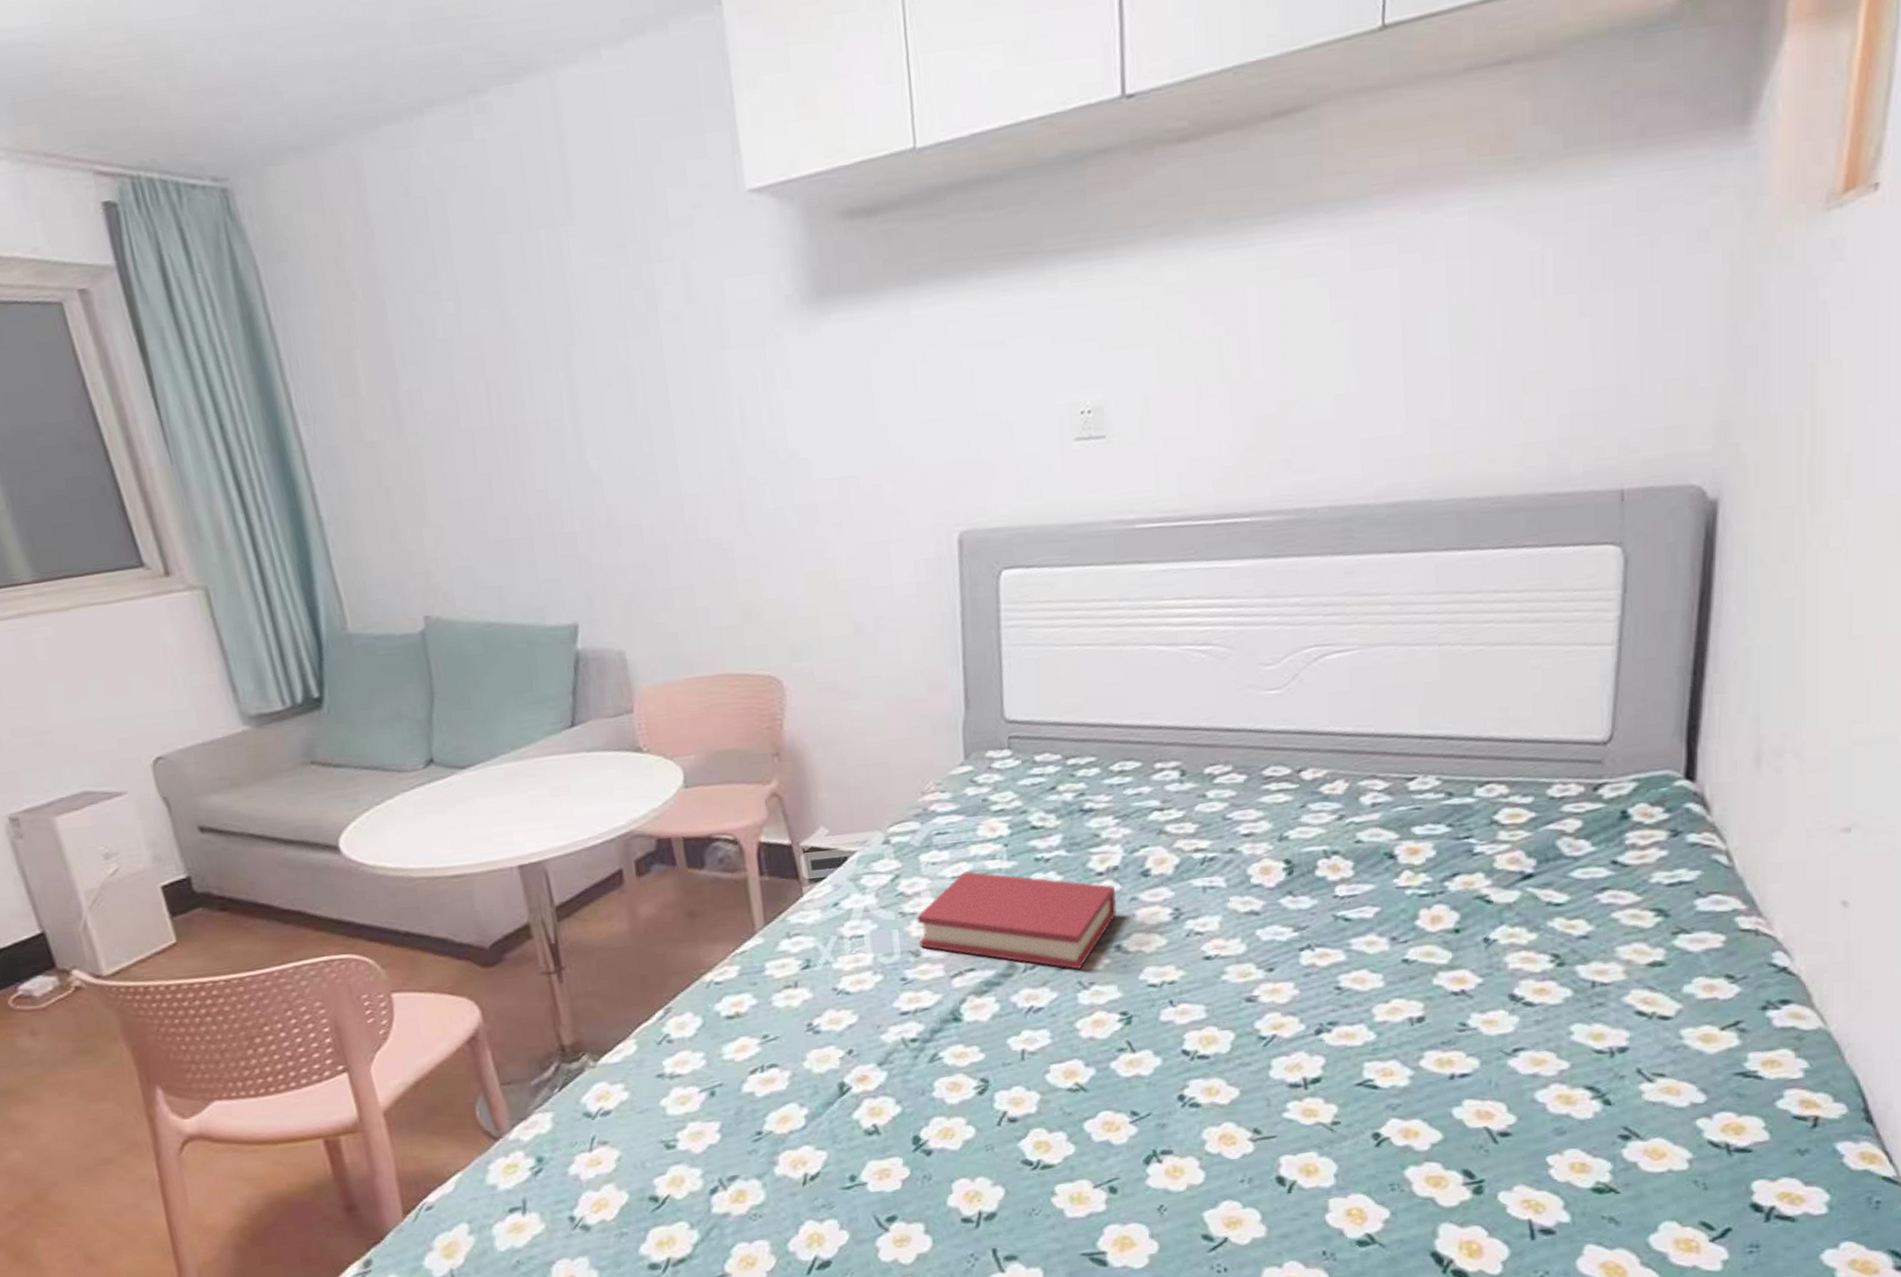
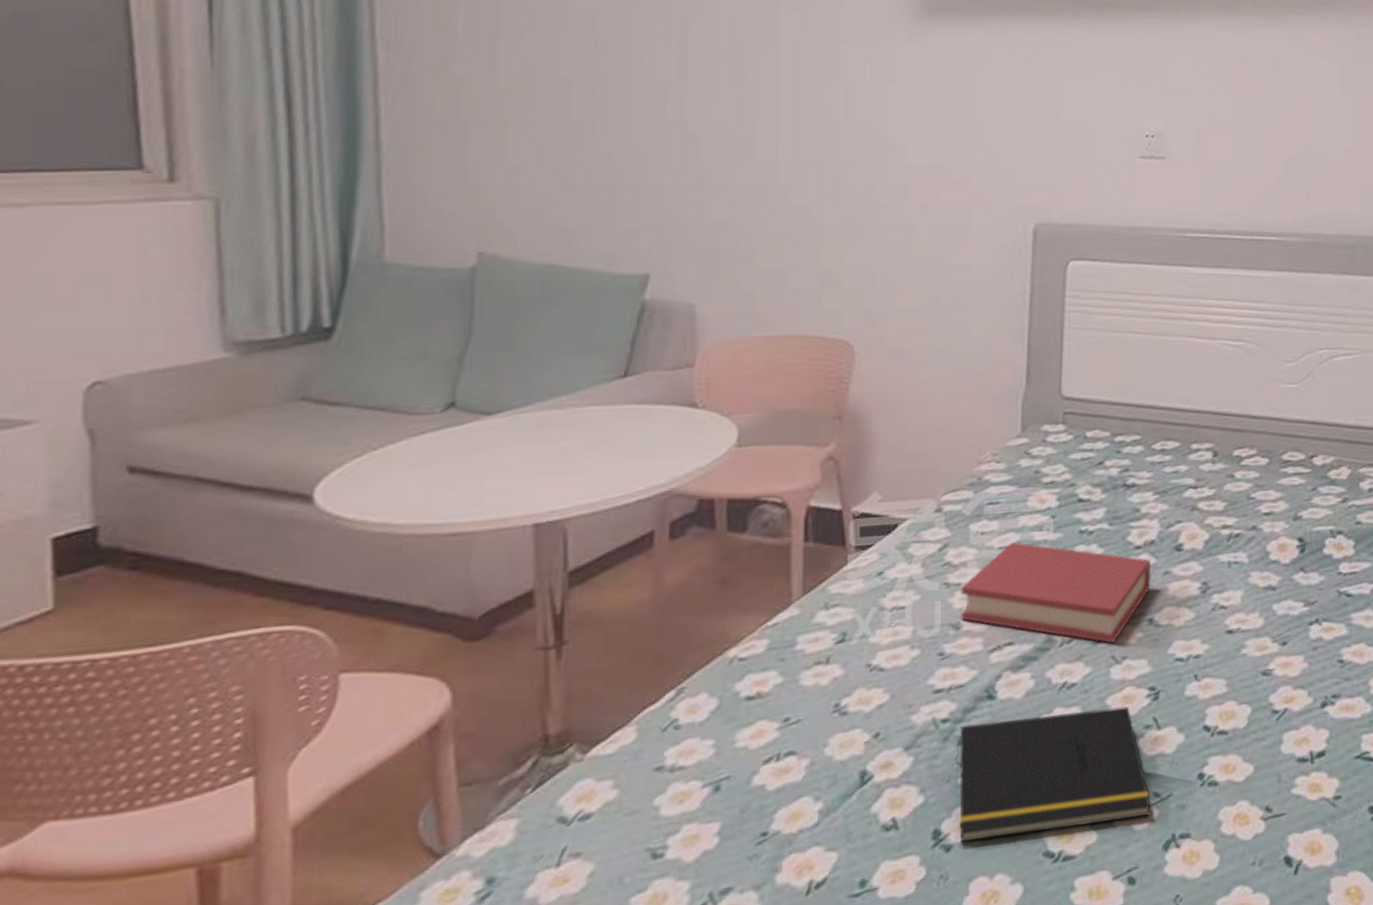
notepad: none [927,1030,1130,1149] -> present [955,706,1151,843]

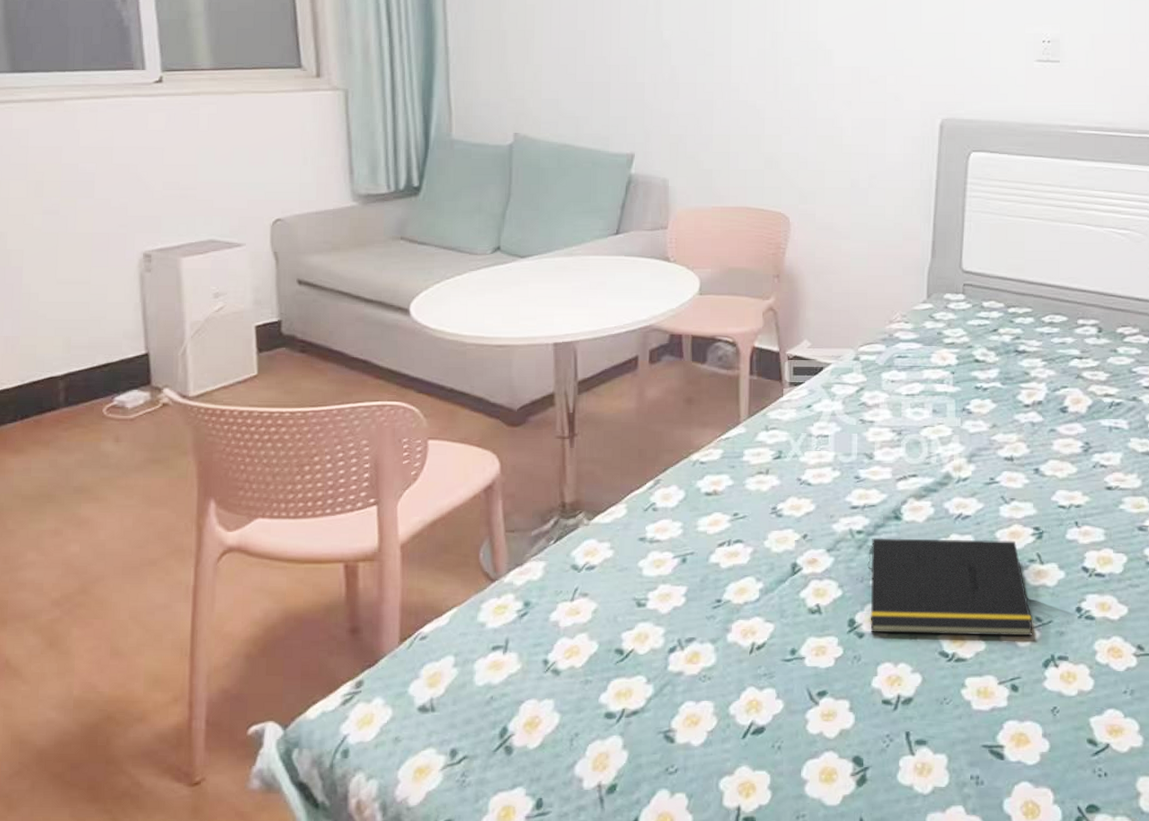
hardback book: present [961,541,1151,644] -> none [874,390,1038,486]

